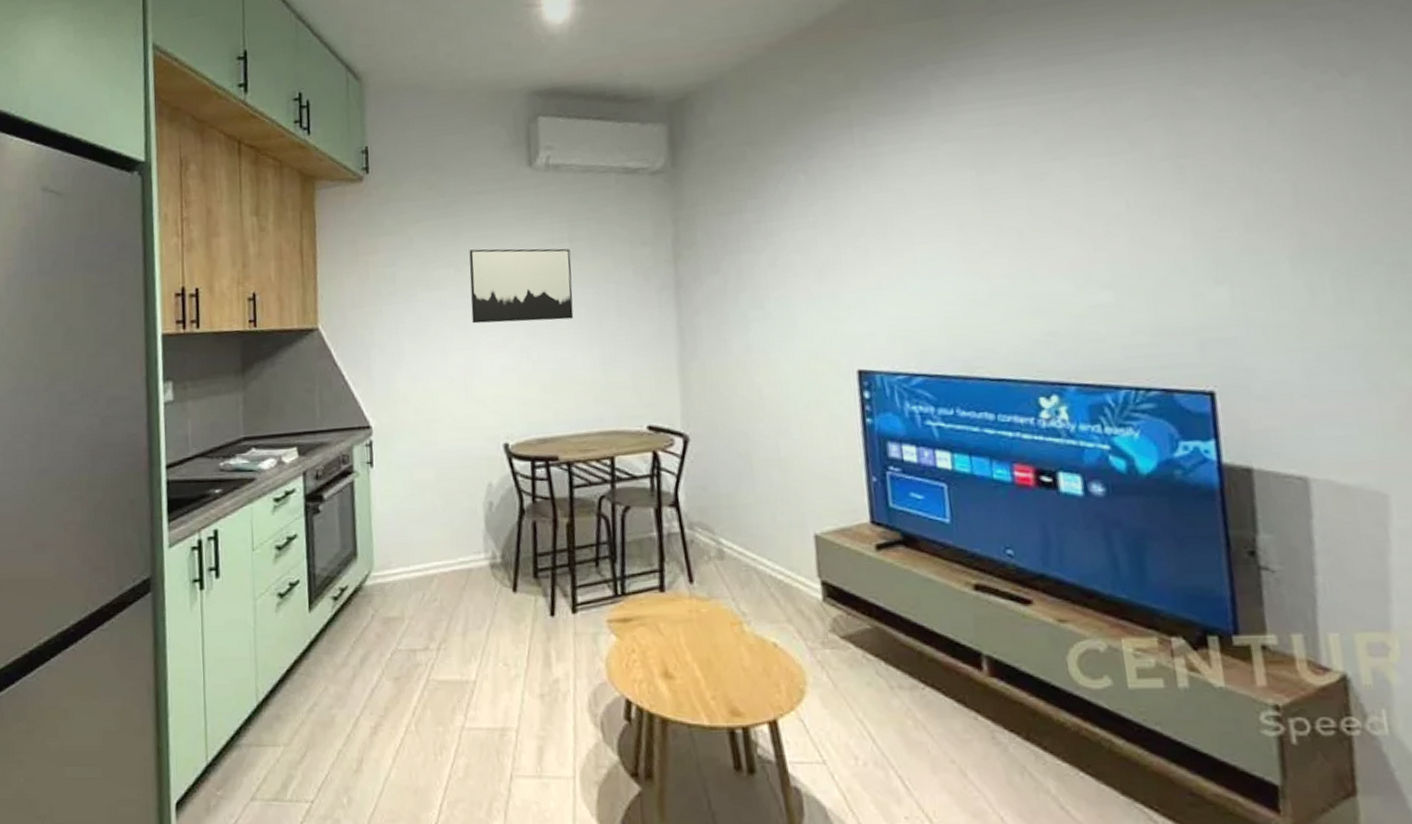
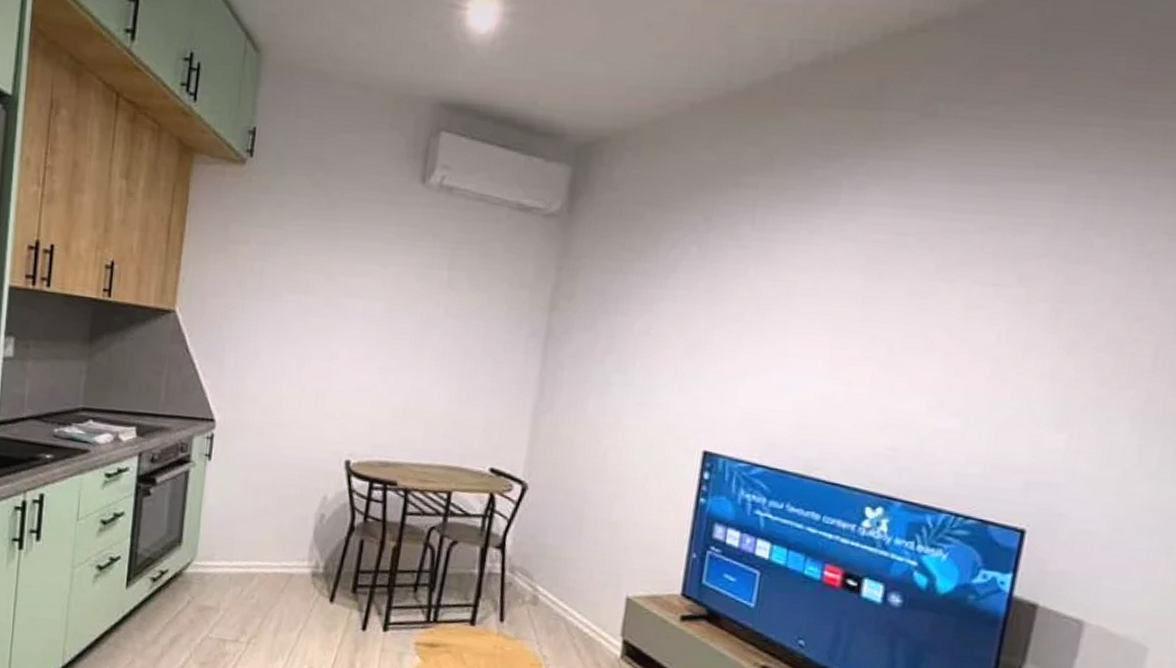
wall art: present [469,248,574,324] -> none [335,259,448,349]

